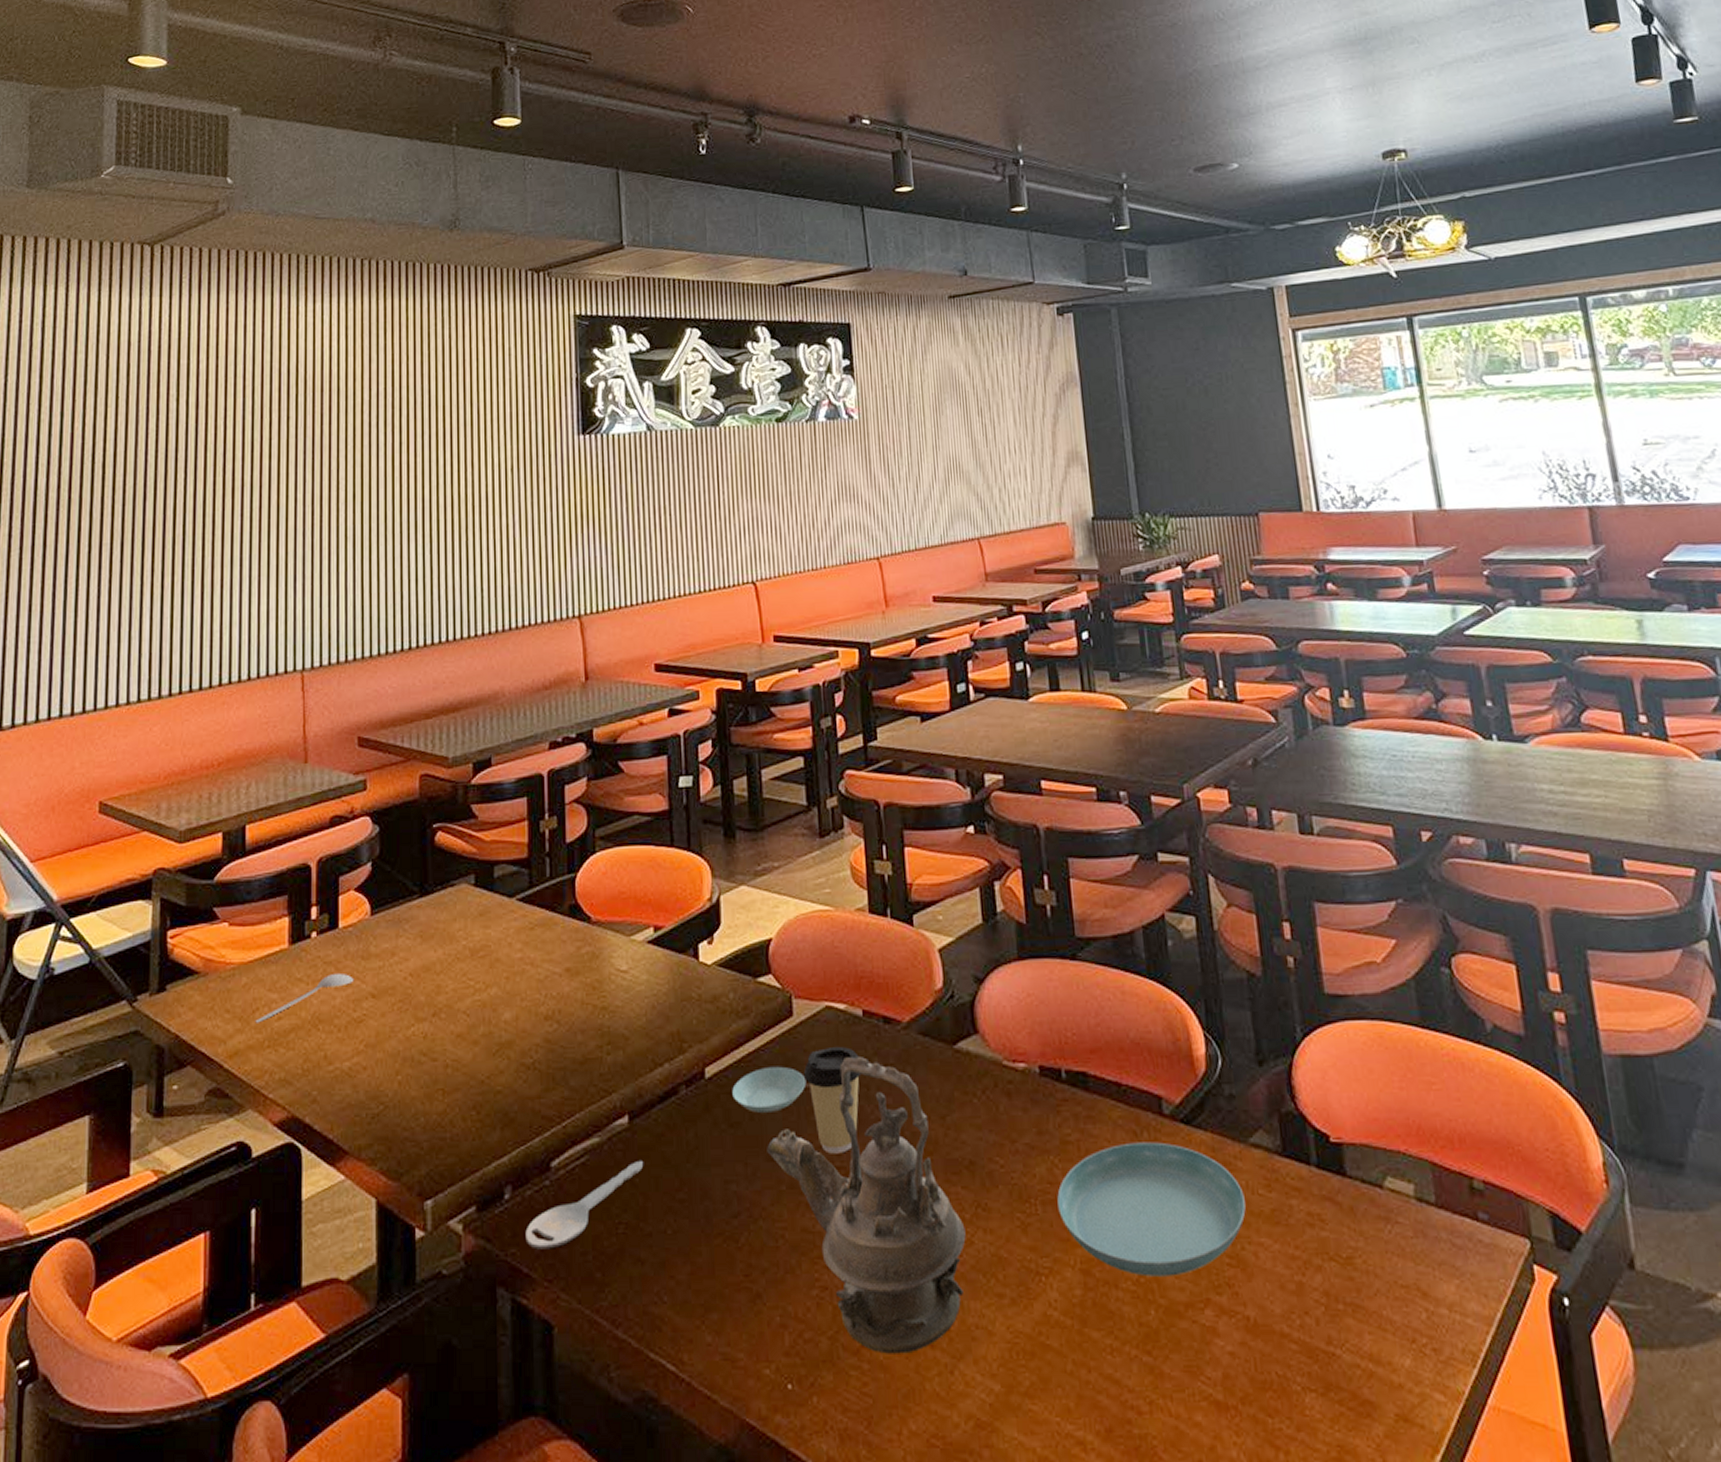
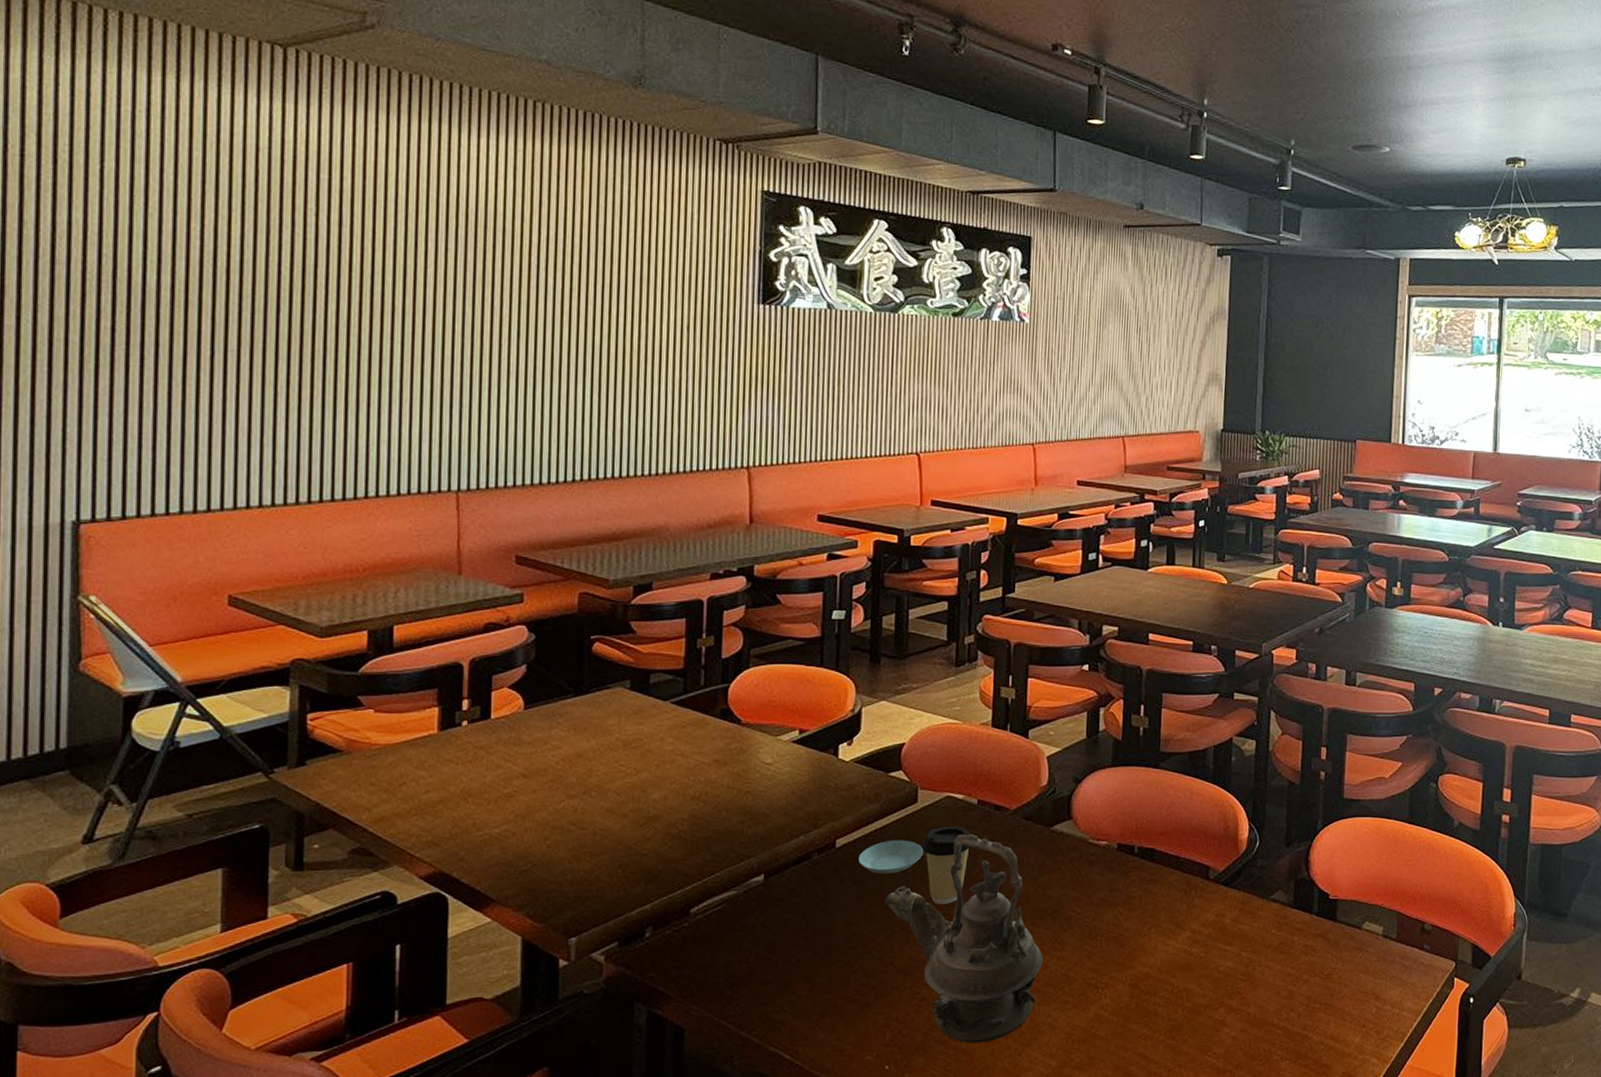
spoon: present [255,974,353,1023] -> none [402,757,504,795]
key: present [525,1160,644,1249] -> none [663,908,775,974]
saucer: present [1057,1142,1246,1277] -> none [1118,897,1261,988]

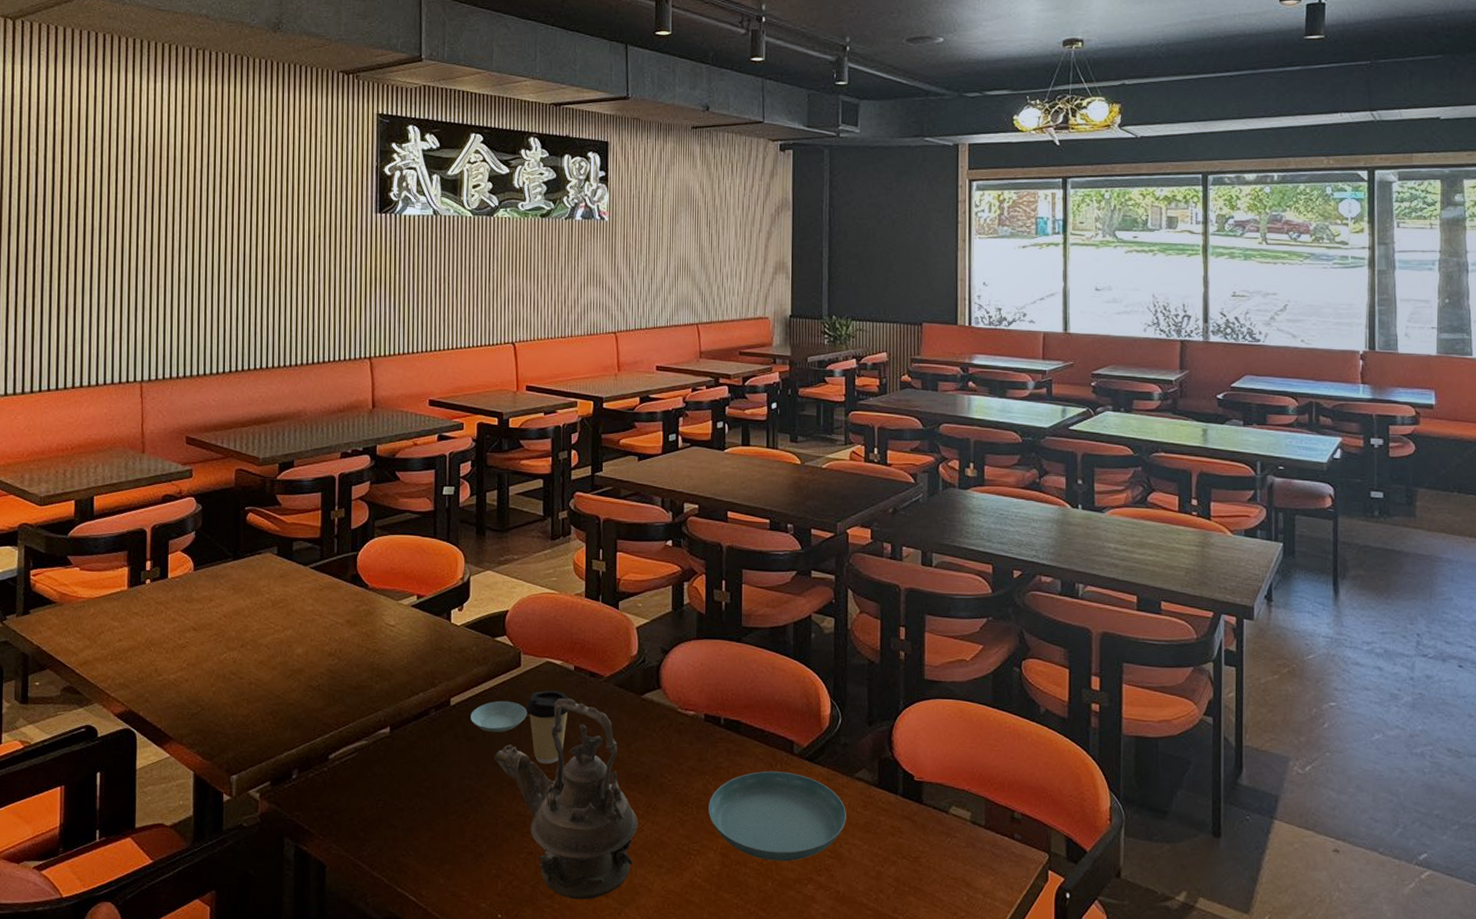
saucer: none [1118,897,1261,988] -> present [708,771,846,862]

